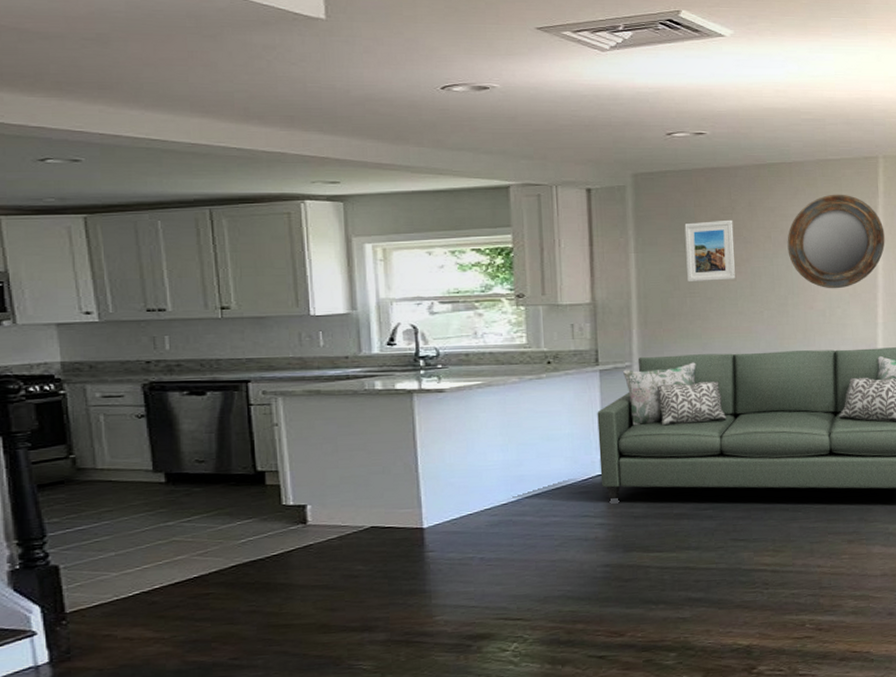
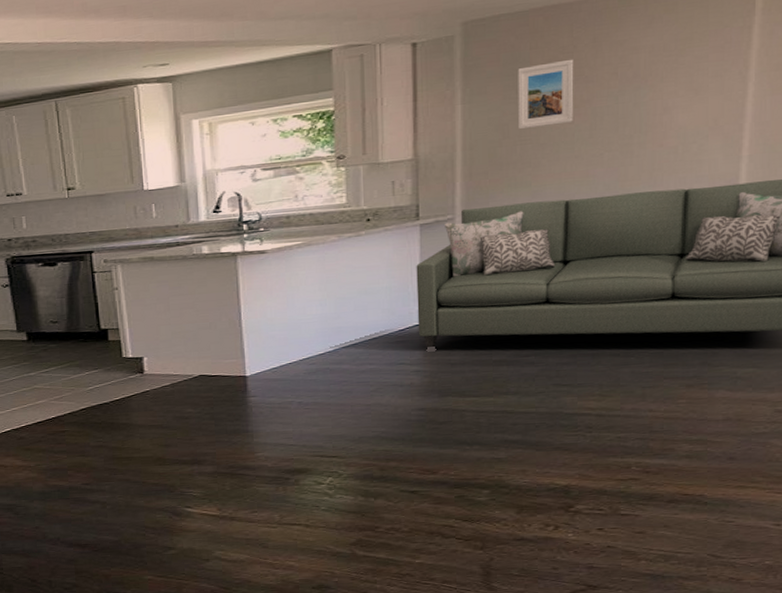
home mirror: present [787,194,885,289] -> none [636,16,759,124]

